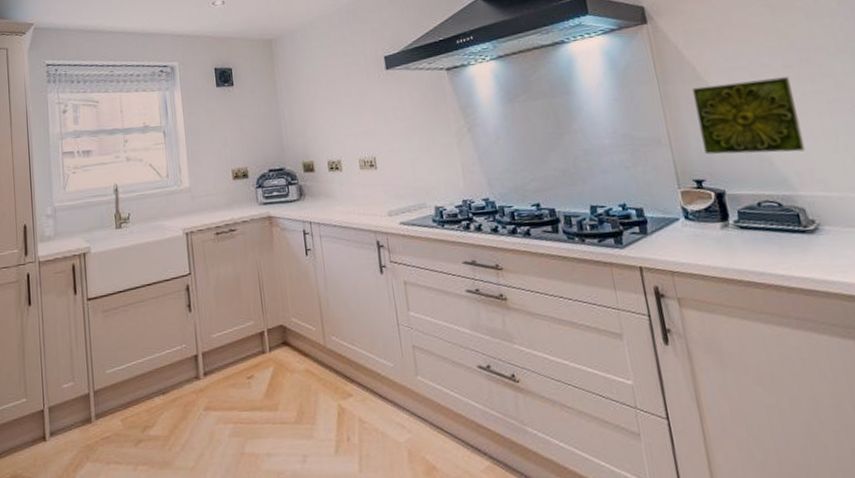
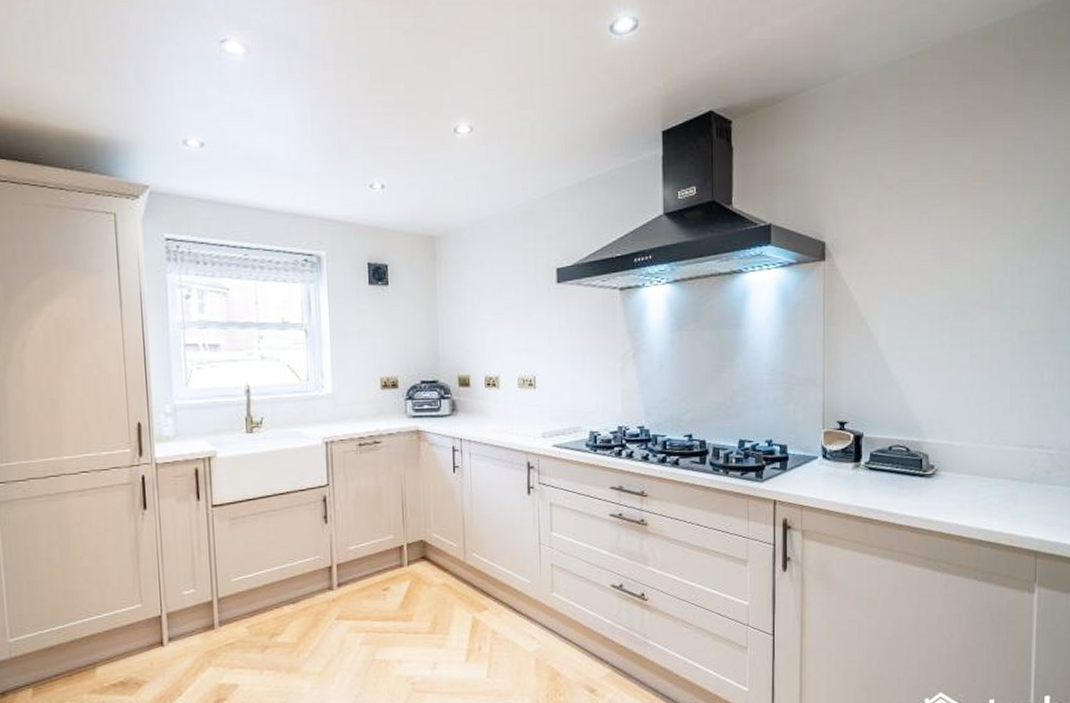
decorative tile: present [691,77,806,155] -> none [853,328,943,401]

